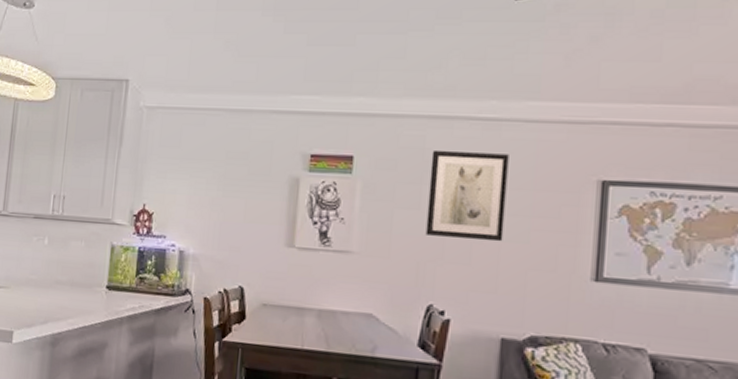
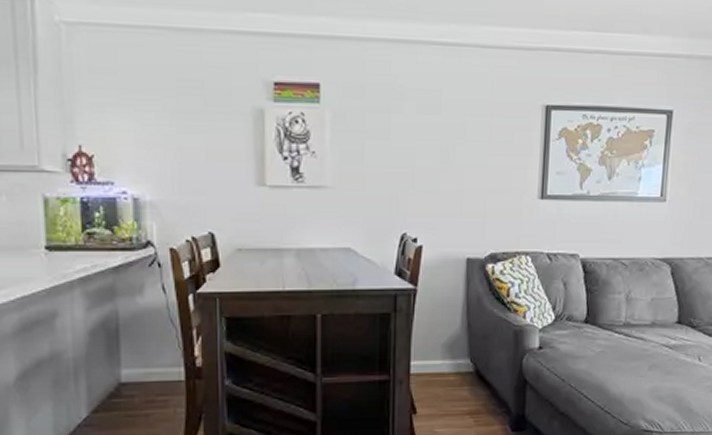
wall art: present [425,149,509,242] -> none [396,76,469,168]

